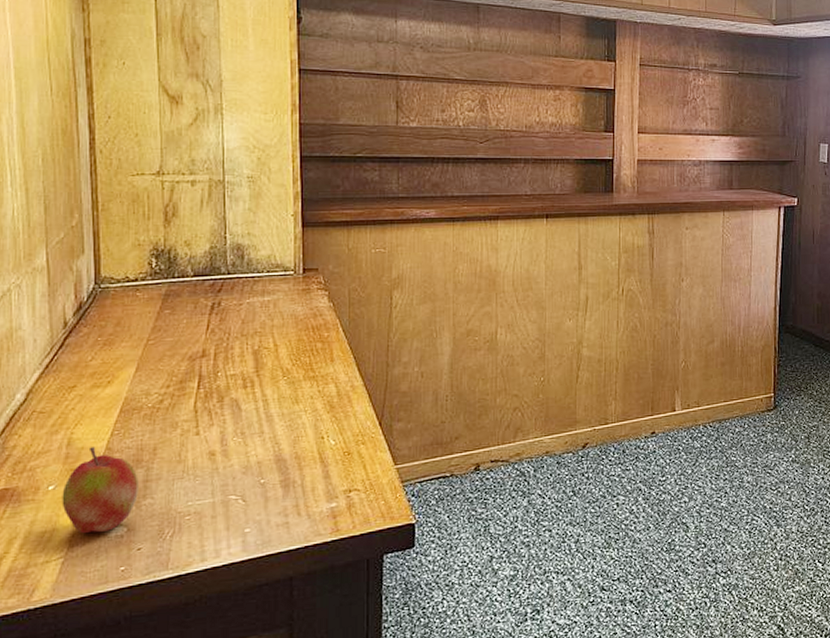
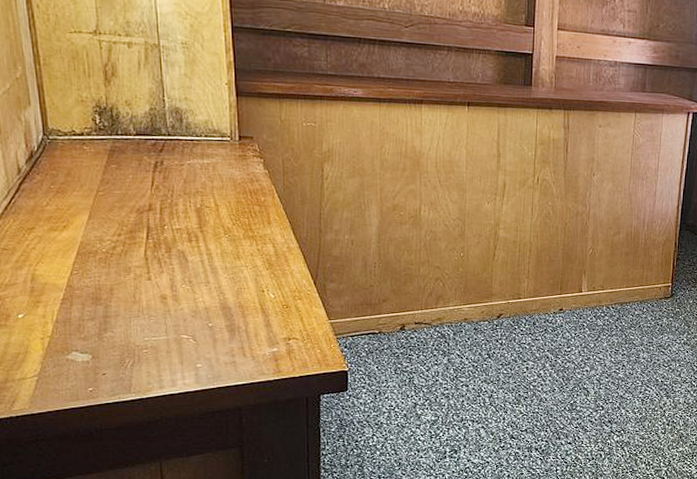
apple: present [62,447,138,534] -> none [31,283,100,358]

